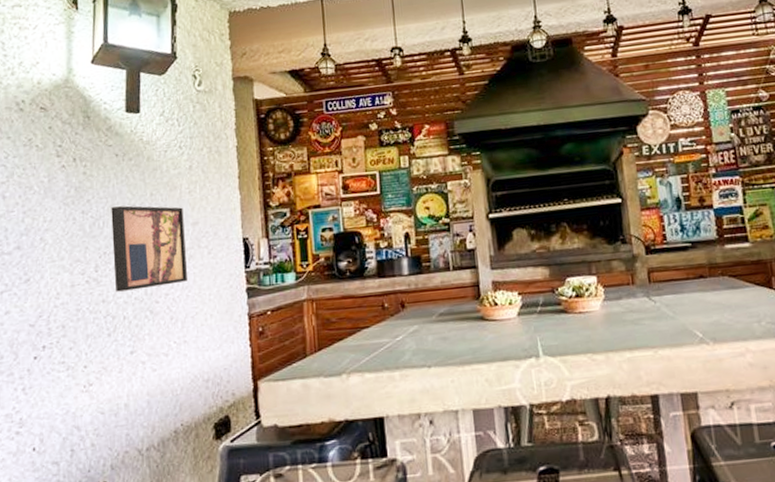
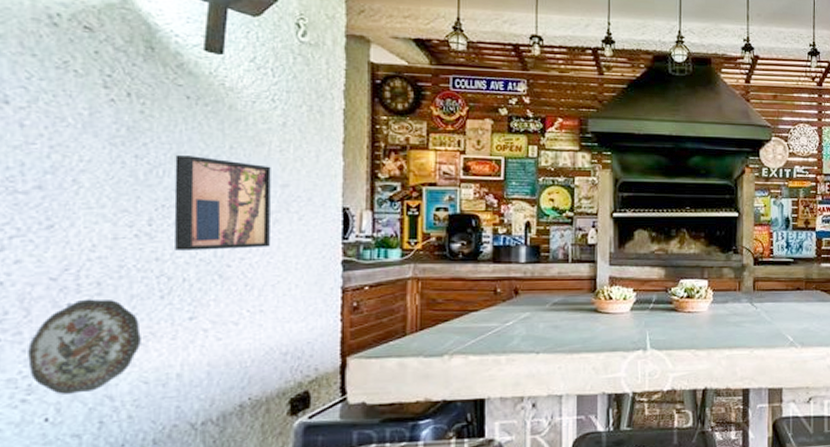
decorative plate: none [18,340,96,426] -> present [28,299,141,394]

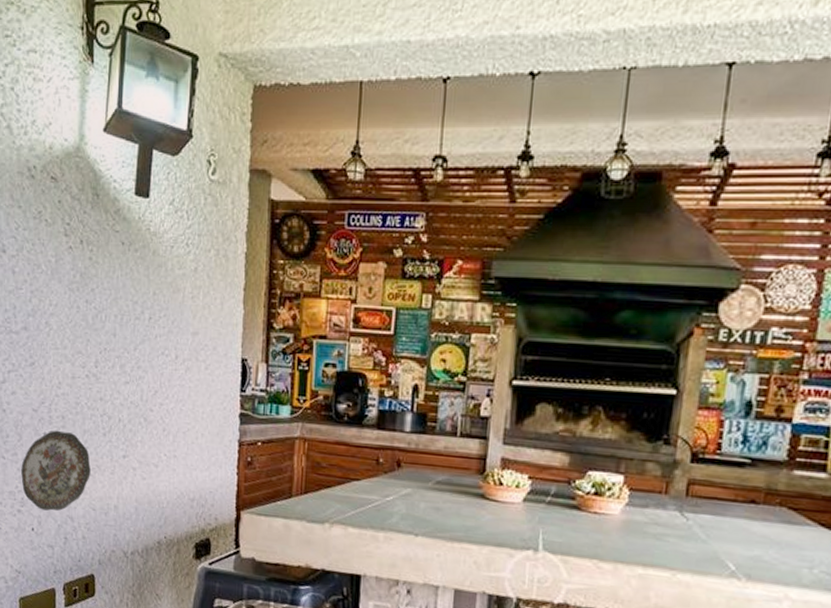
wall art: present [174,155,271,251] -> none [113,301,185,395]

